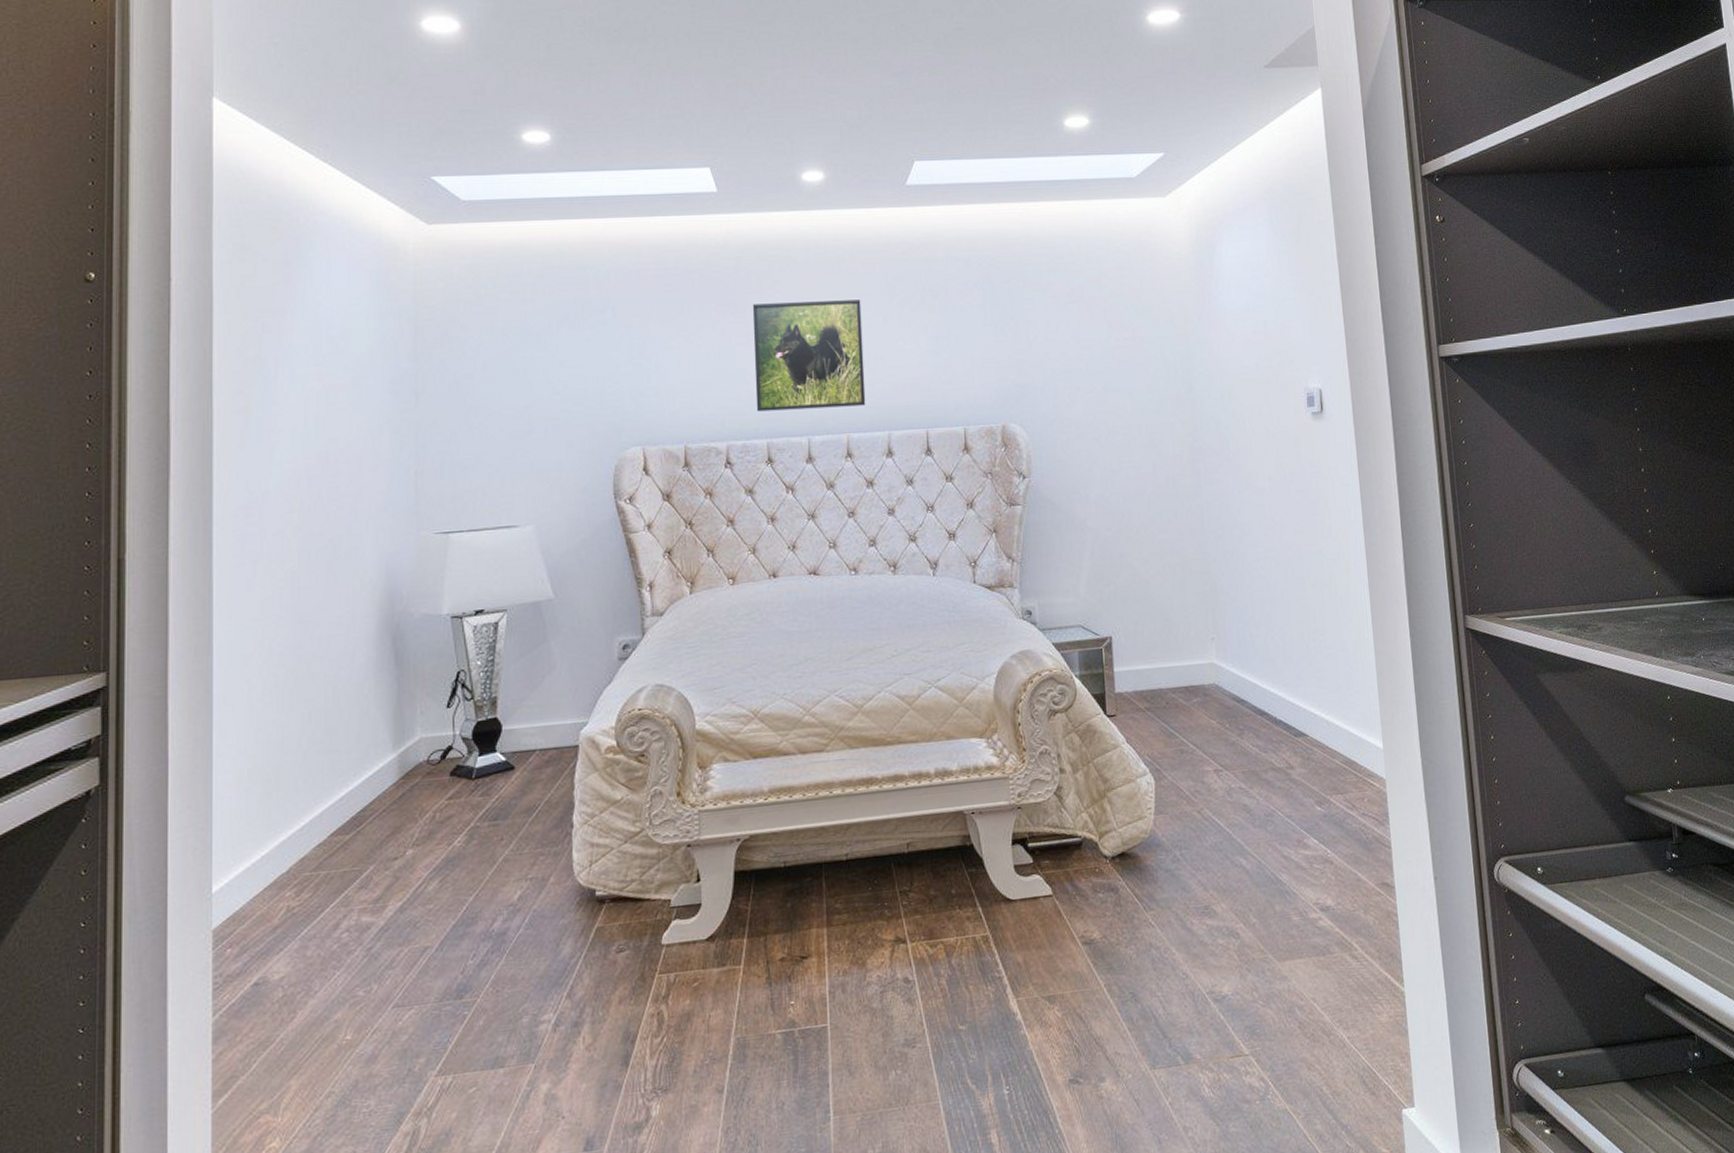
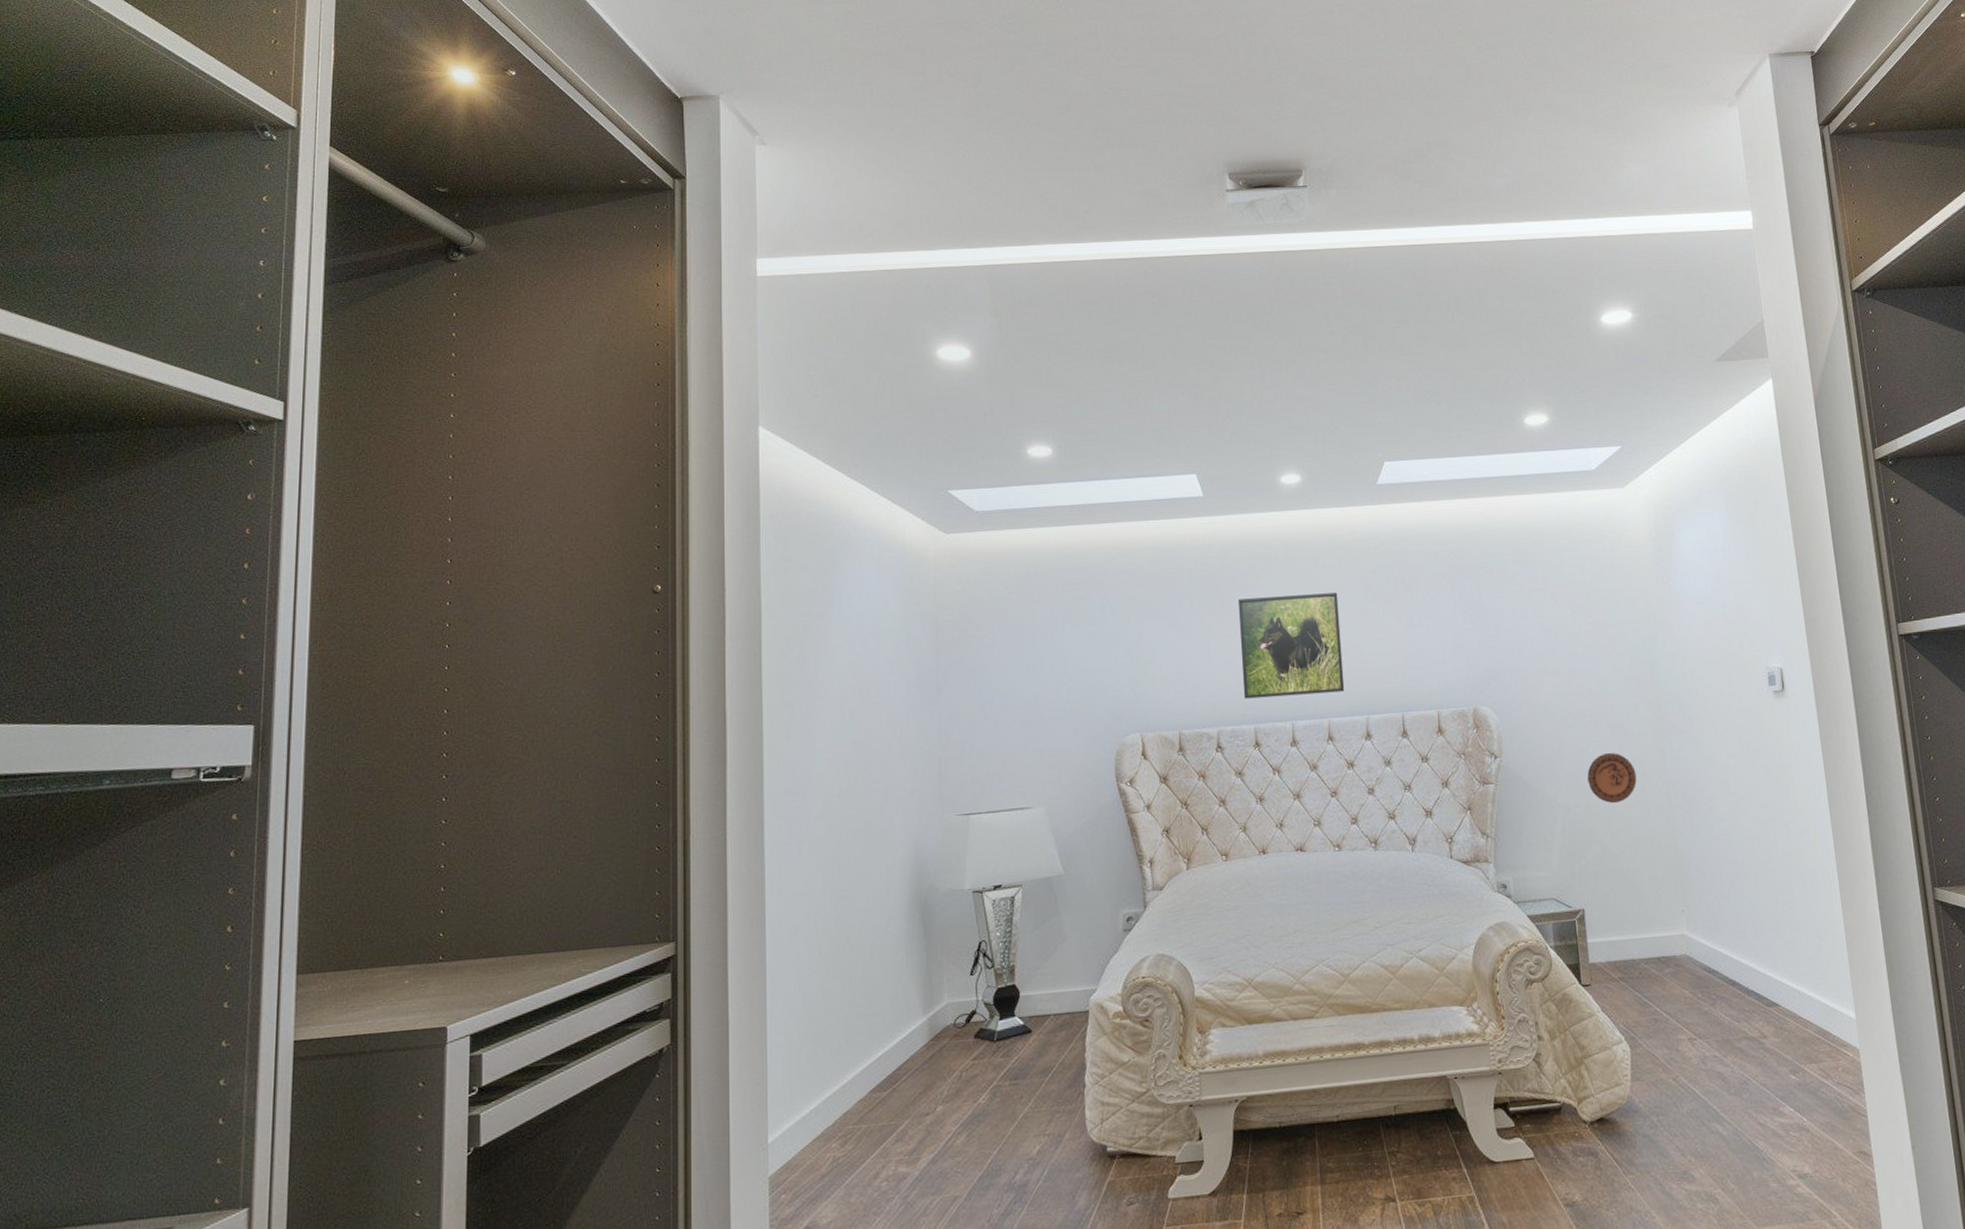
decorative plate: none [1119,474,1170,527] -> present [1587,753,1637,804]

